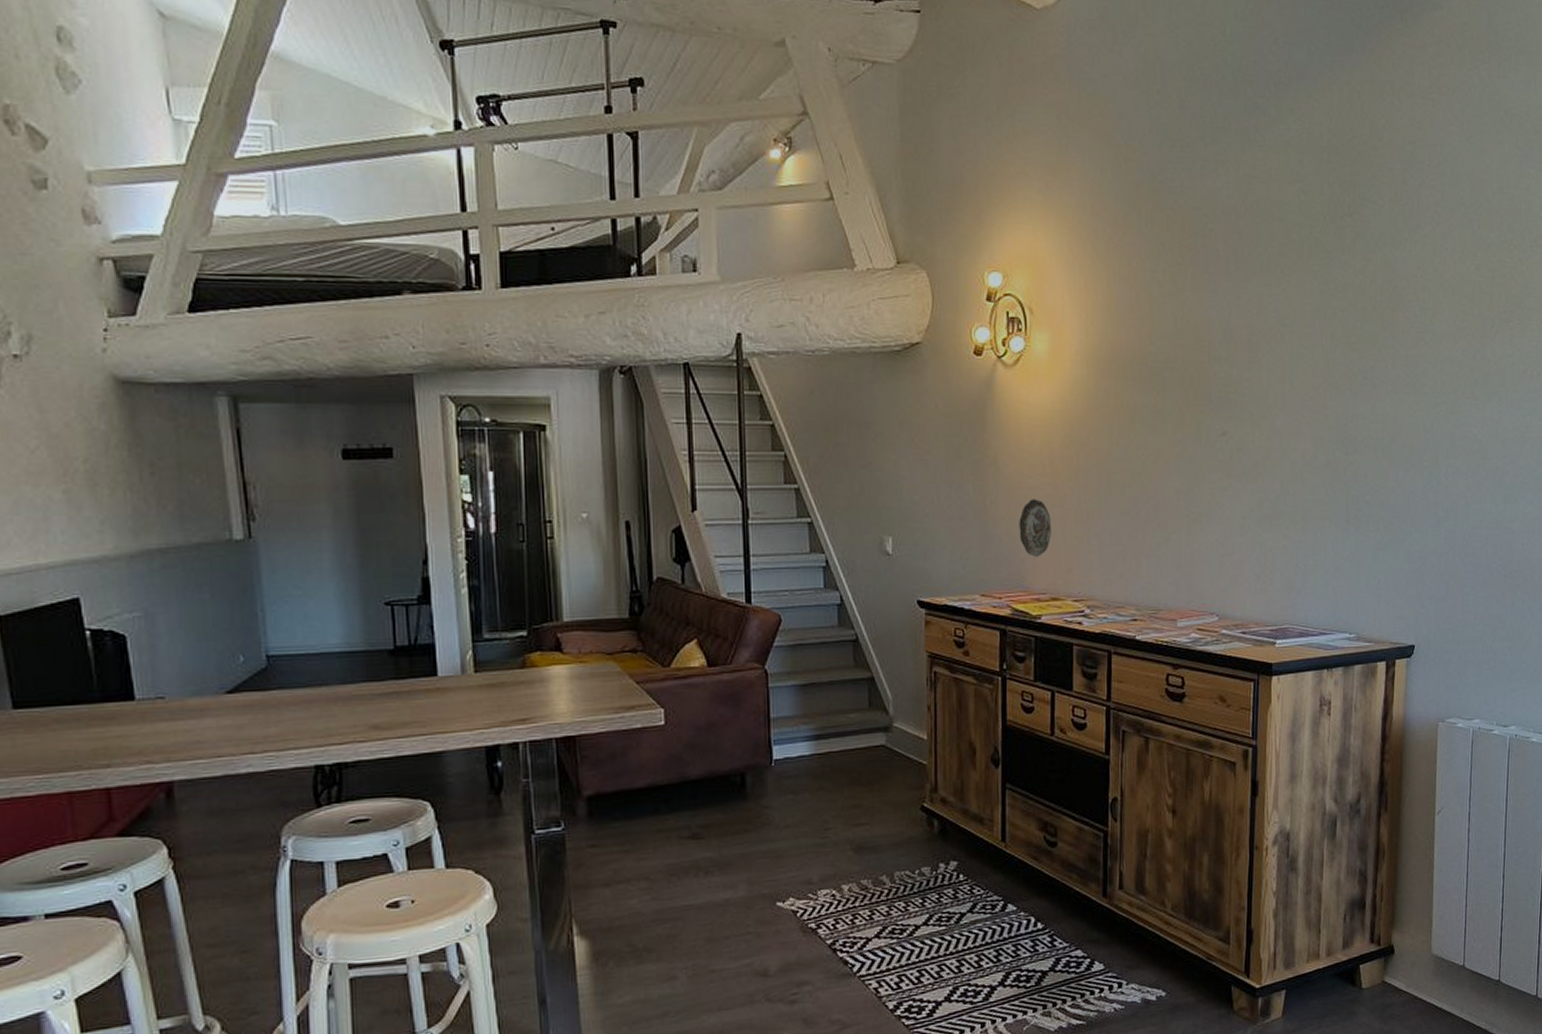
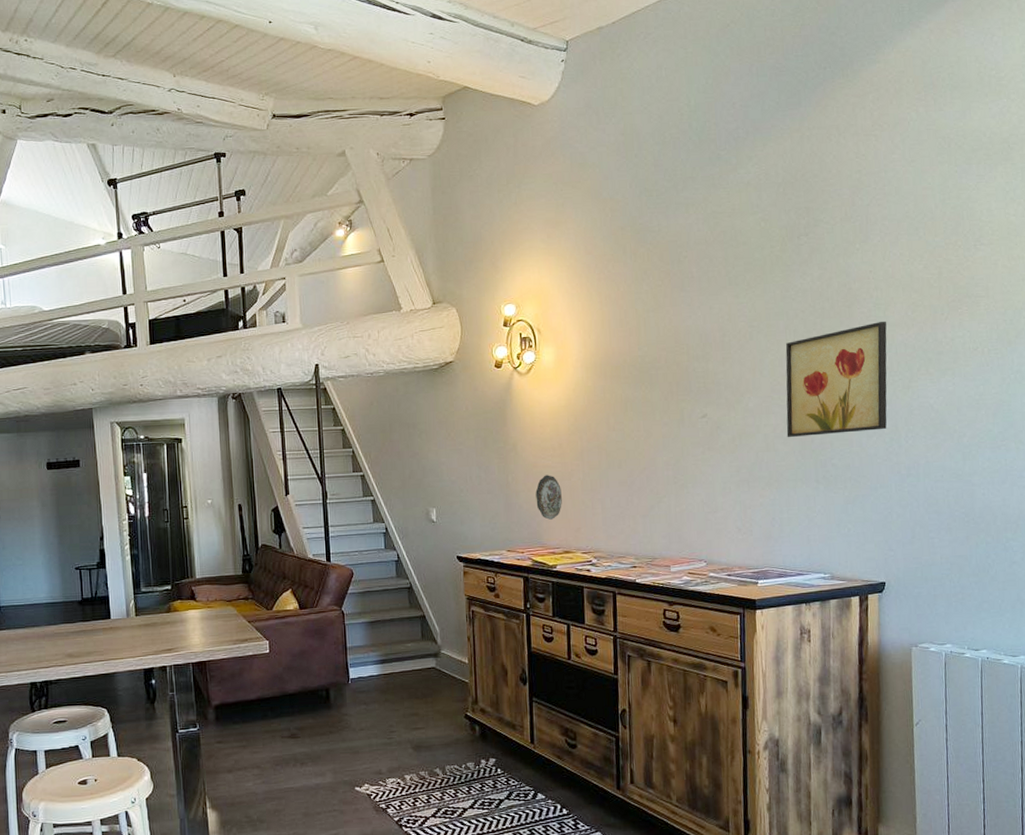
wall art: none [1316,331,1432,467] -> present [785,322,887,438]

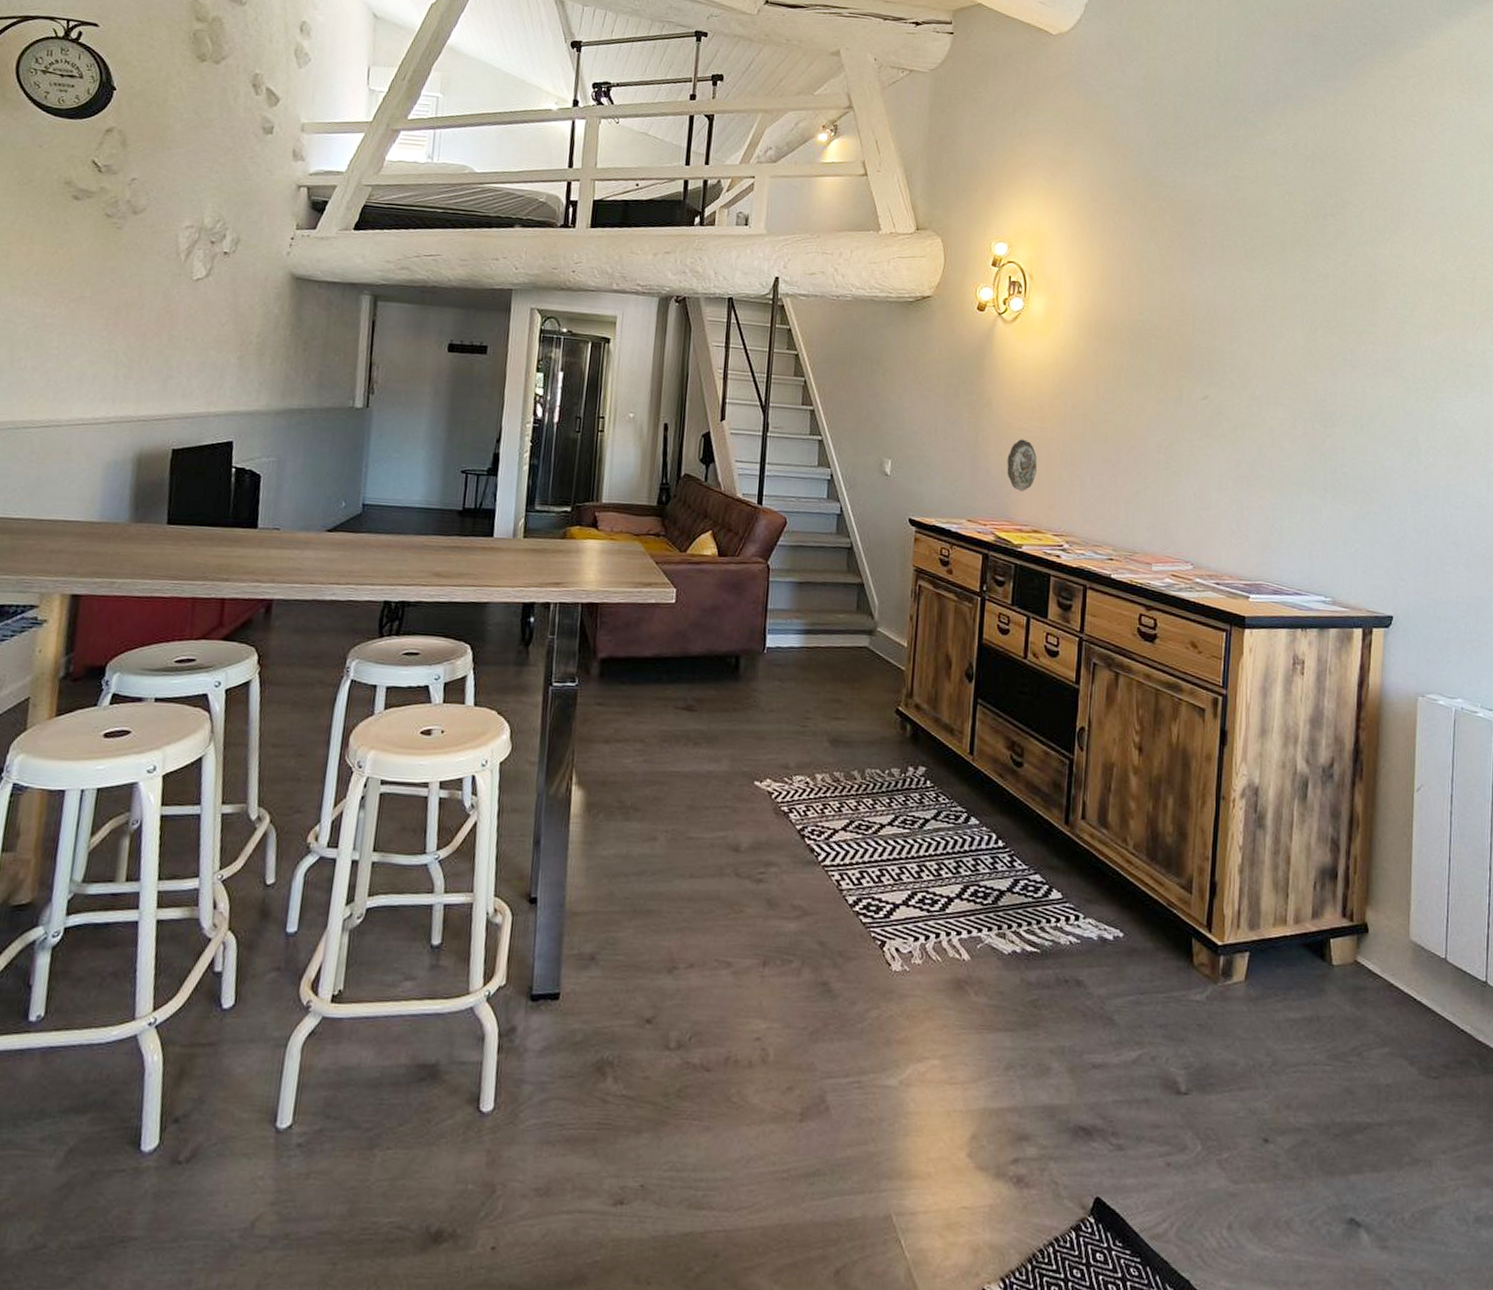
wall art: present [785,322,887,438] -> none [1295,321,1413,442]

